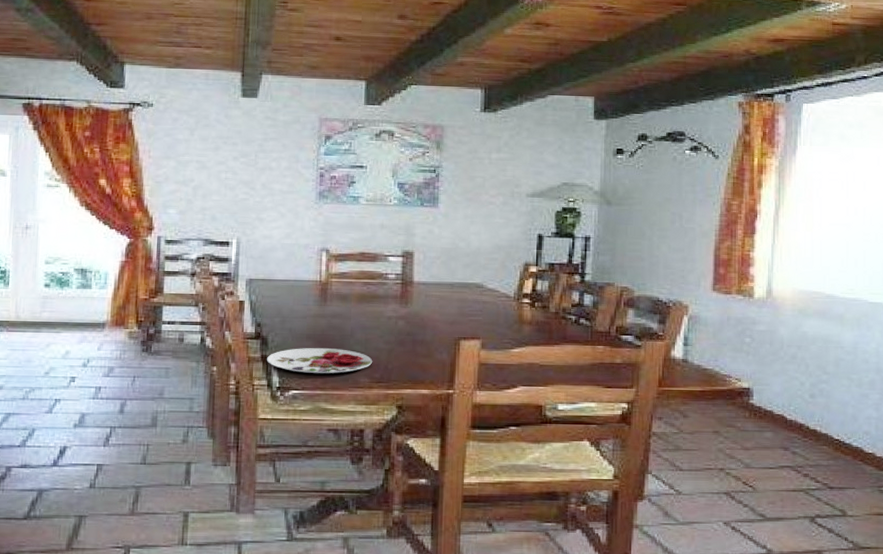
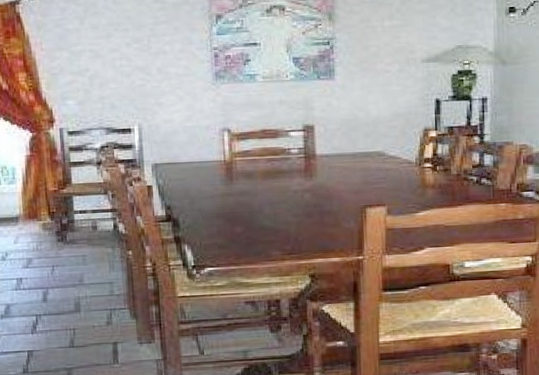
plate: present [267,347,373,374] -> none [180,224,283,251]

